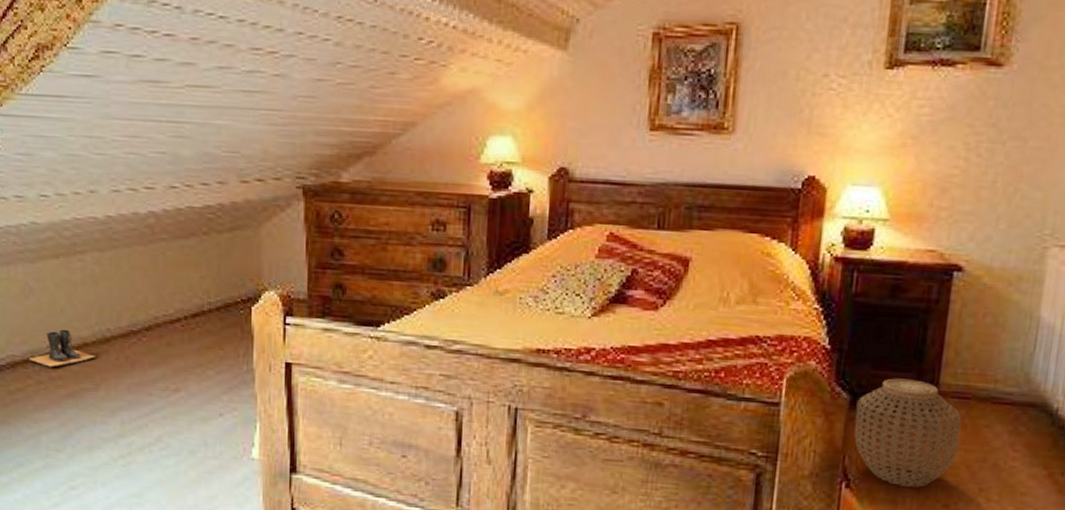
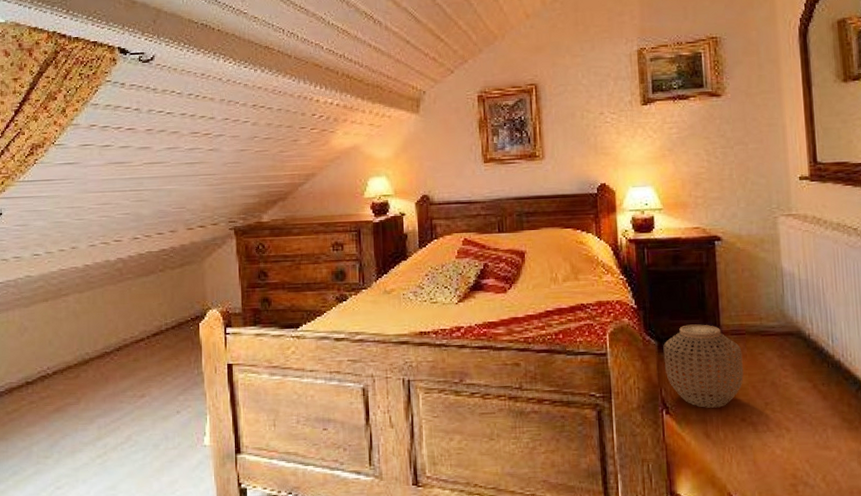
boots: present [29,329,95,368] -> none [23,357,77,389]

